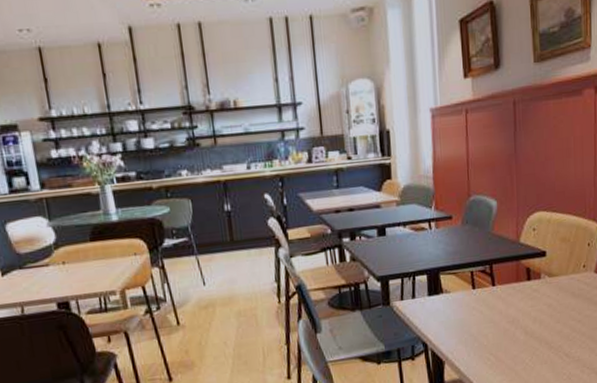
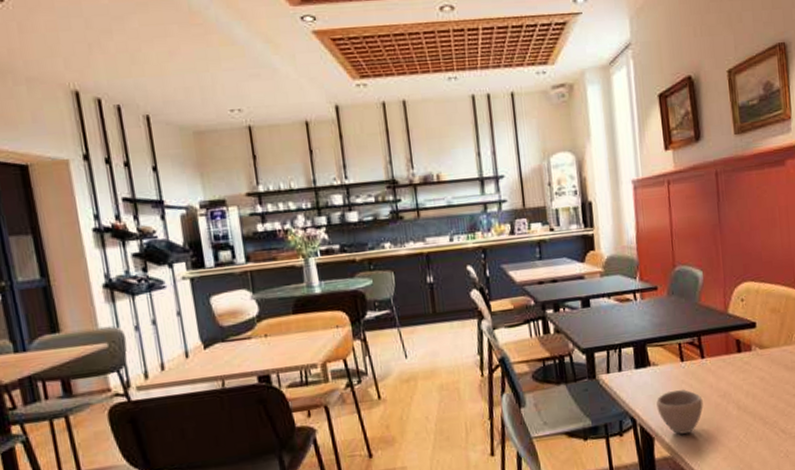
cup: none [448,316,492,358] -> present [656,389,703,435]

